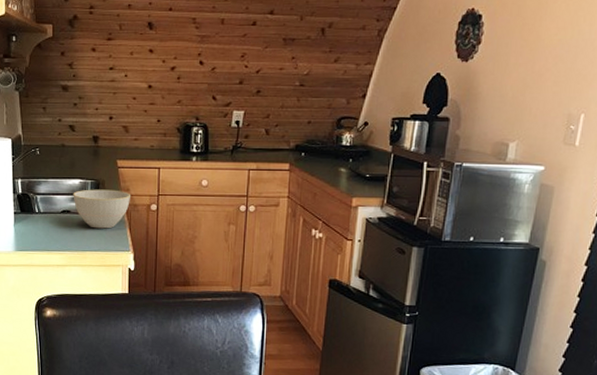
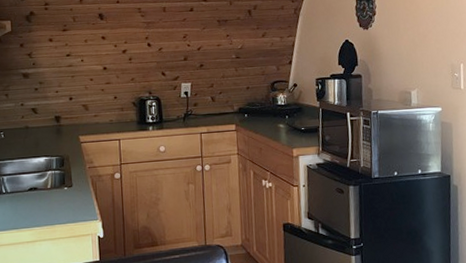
bowl: present [73,189,130,229] -> none [39,163,95,202]

